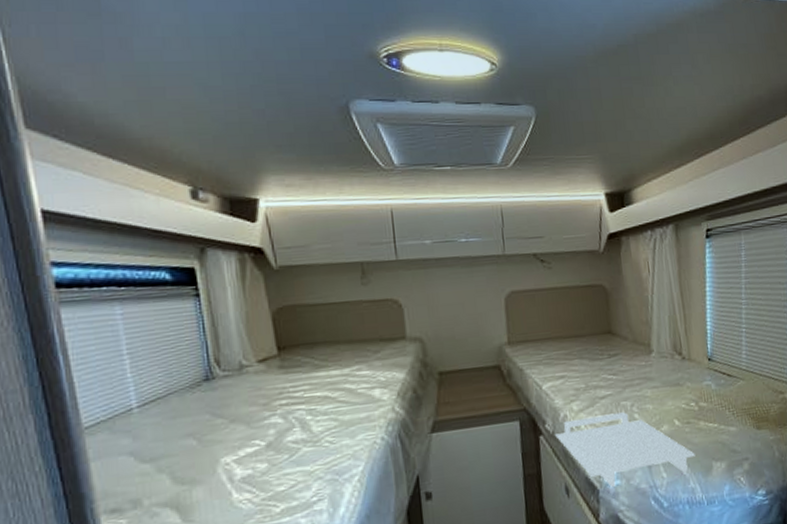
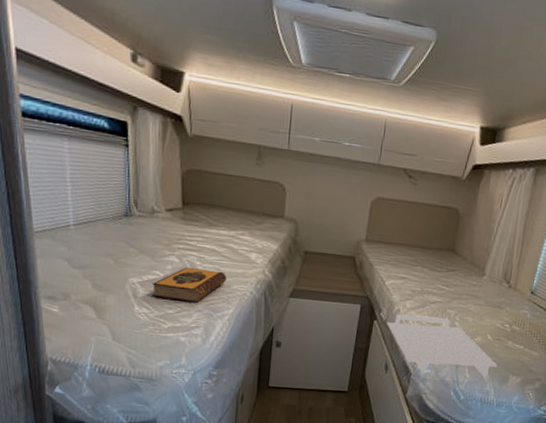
hardback book: none [251,421,348,475] -> present [151,266,227,303]

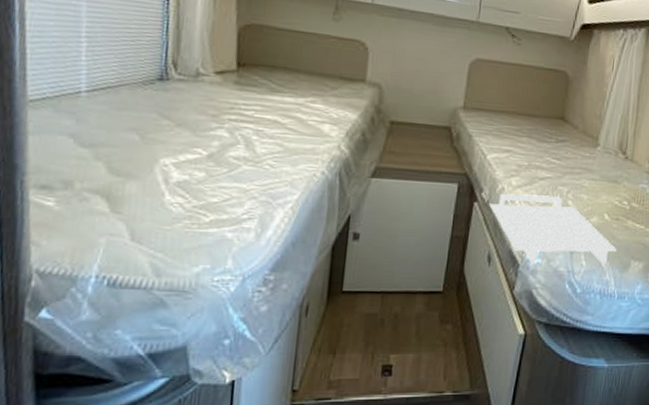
hardback book: present [151,266,227,303] -> none [190,142,291,188]

